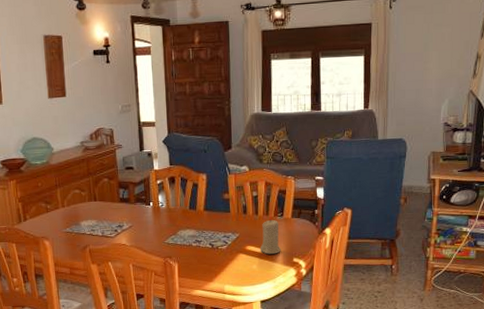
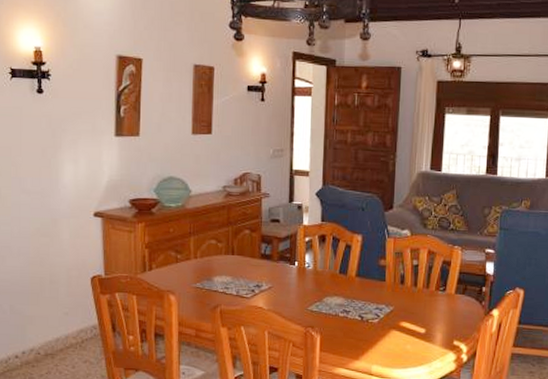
candle: present [259,219,281,255] -> none [416,293,441,334]

